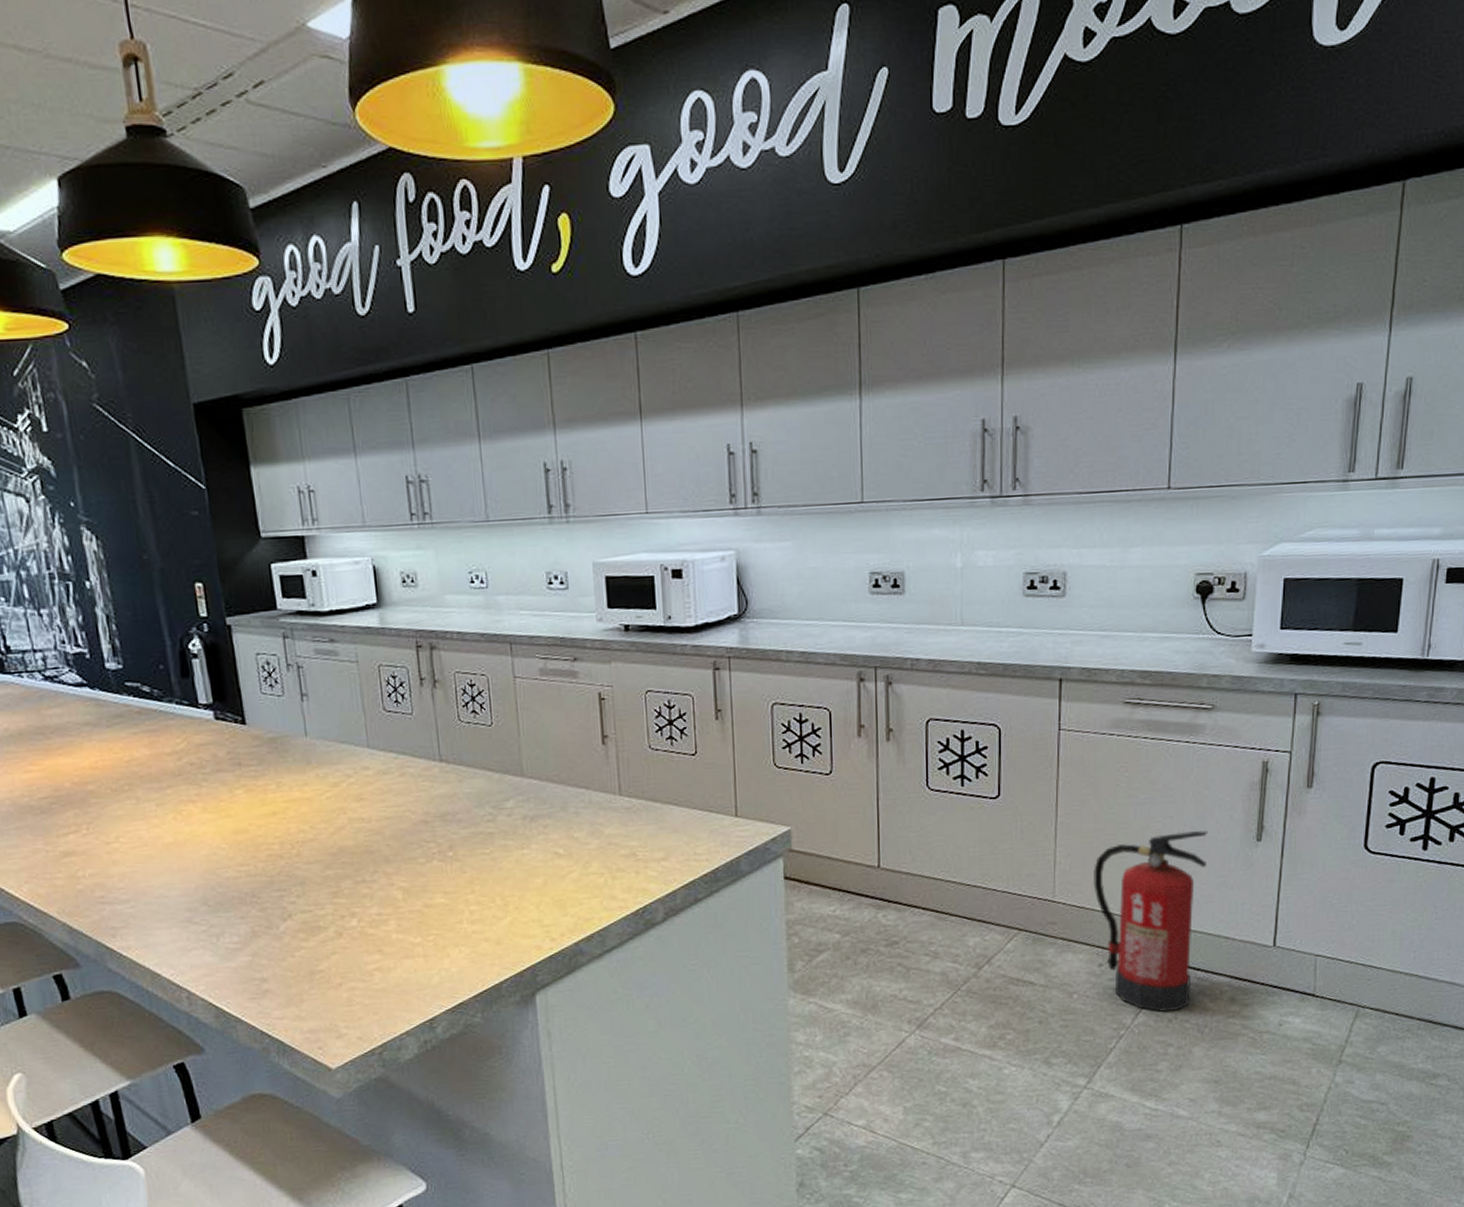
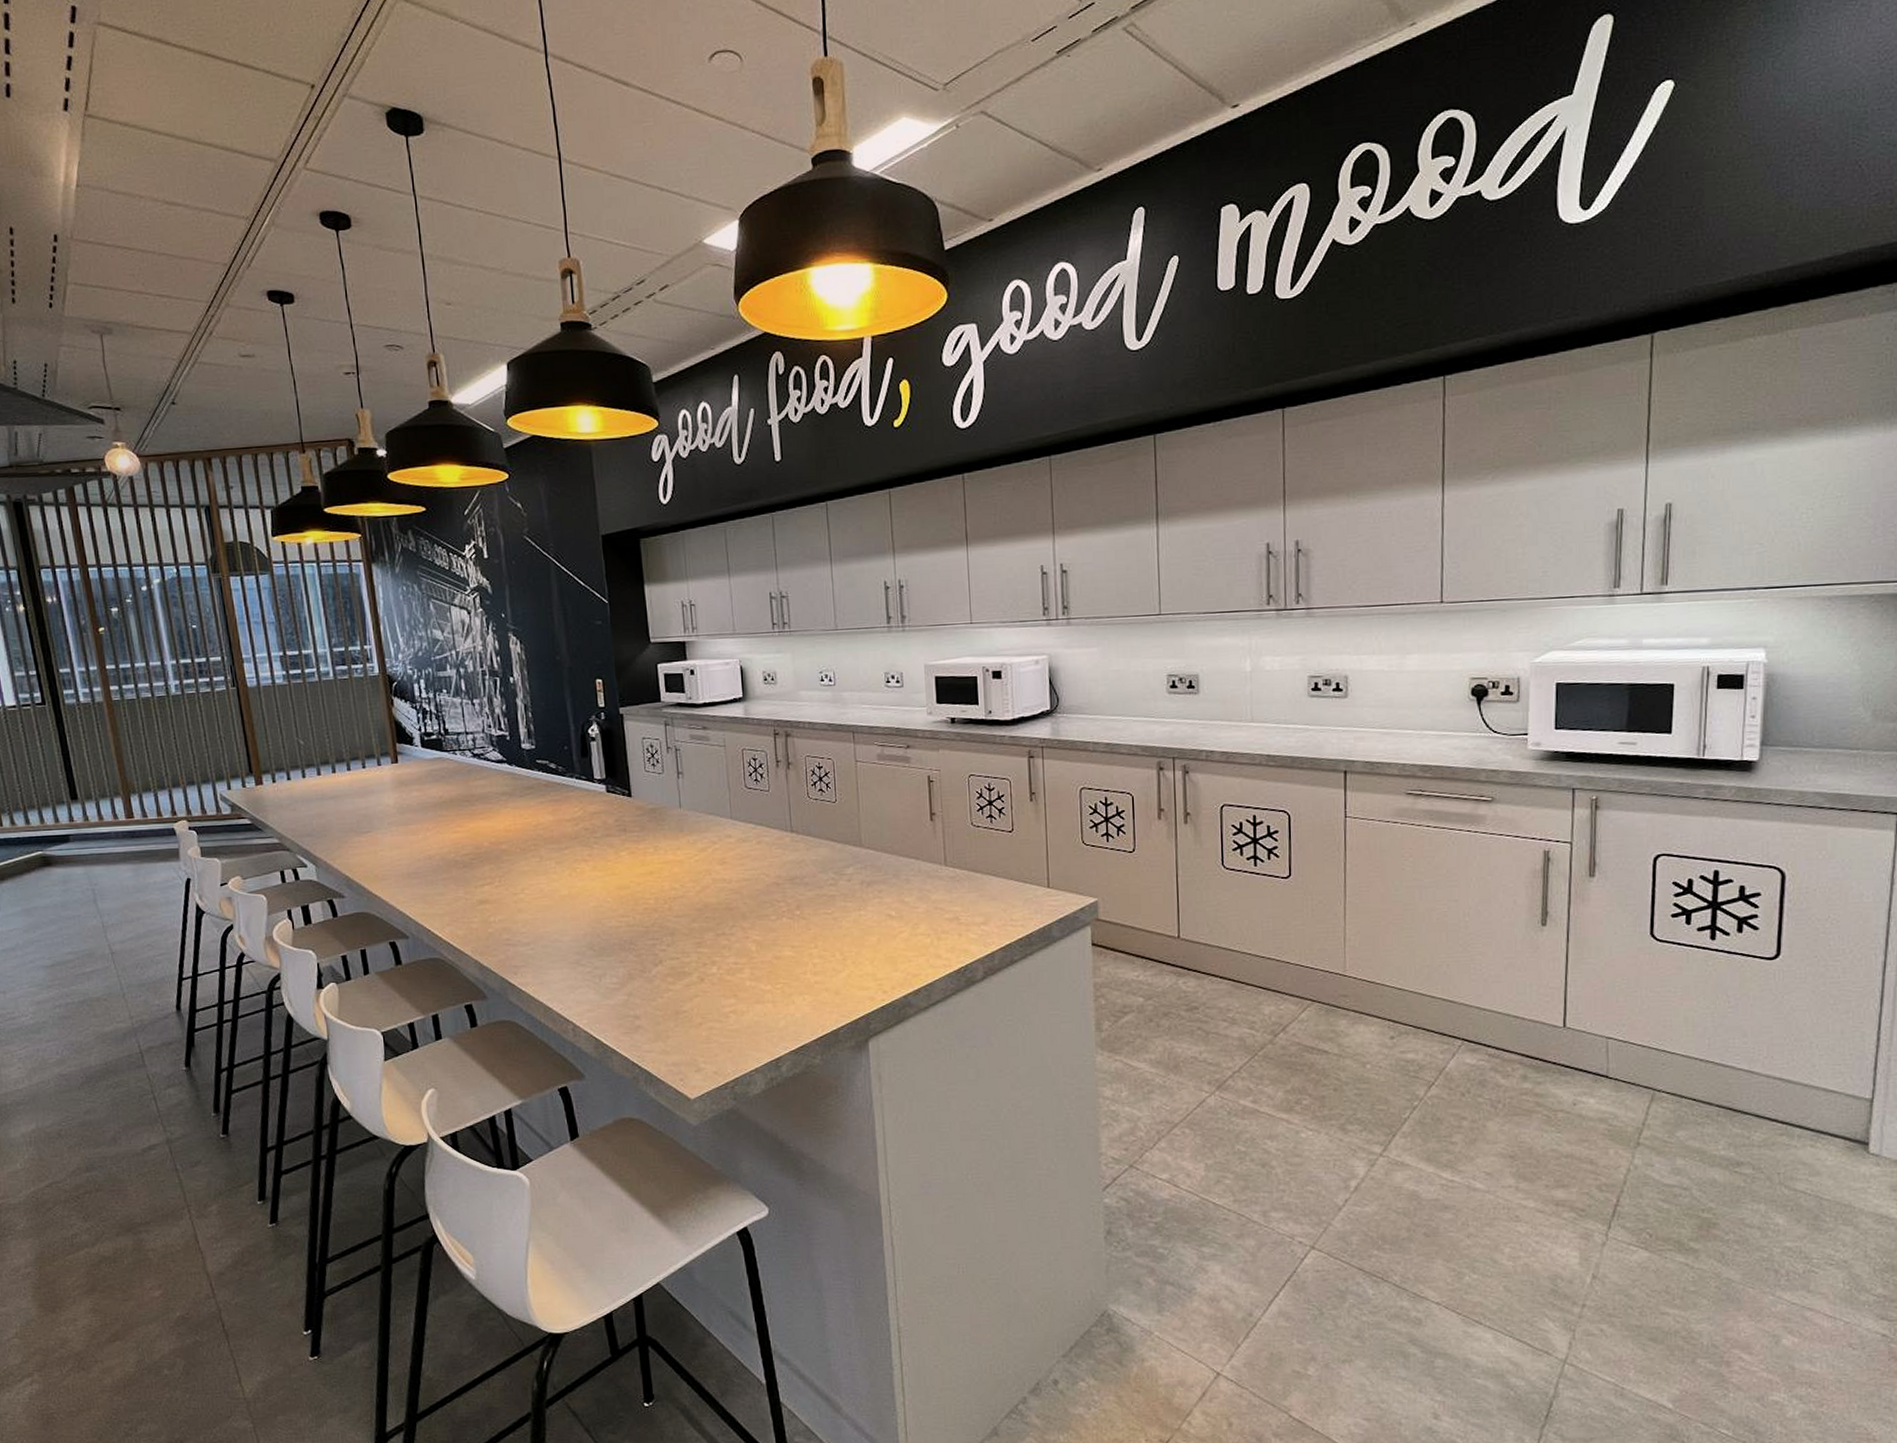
fire extinguisher: present [1093,830,1208,1013] -> none [1382,914,1494,1086]

